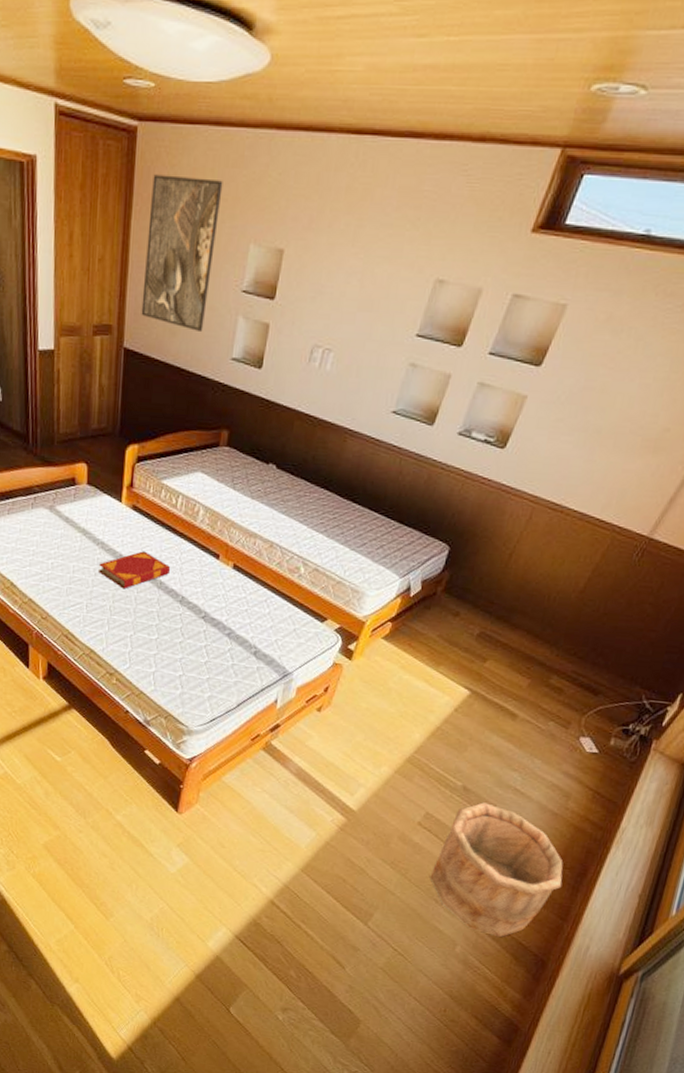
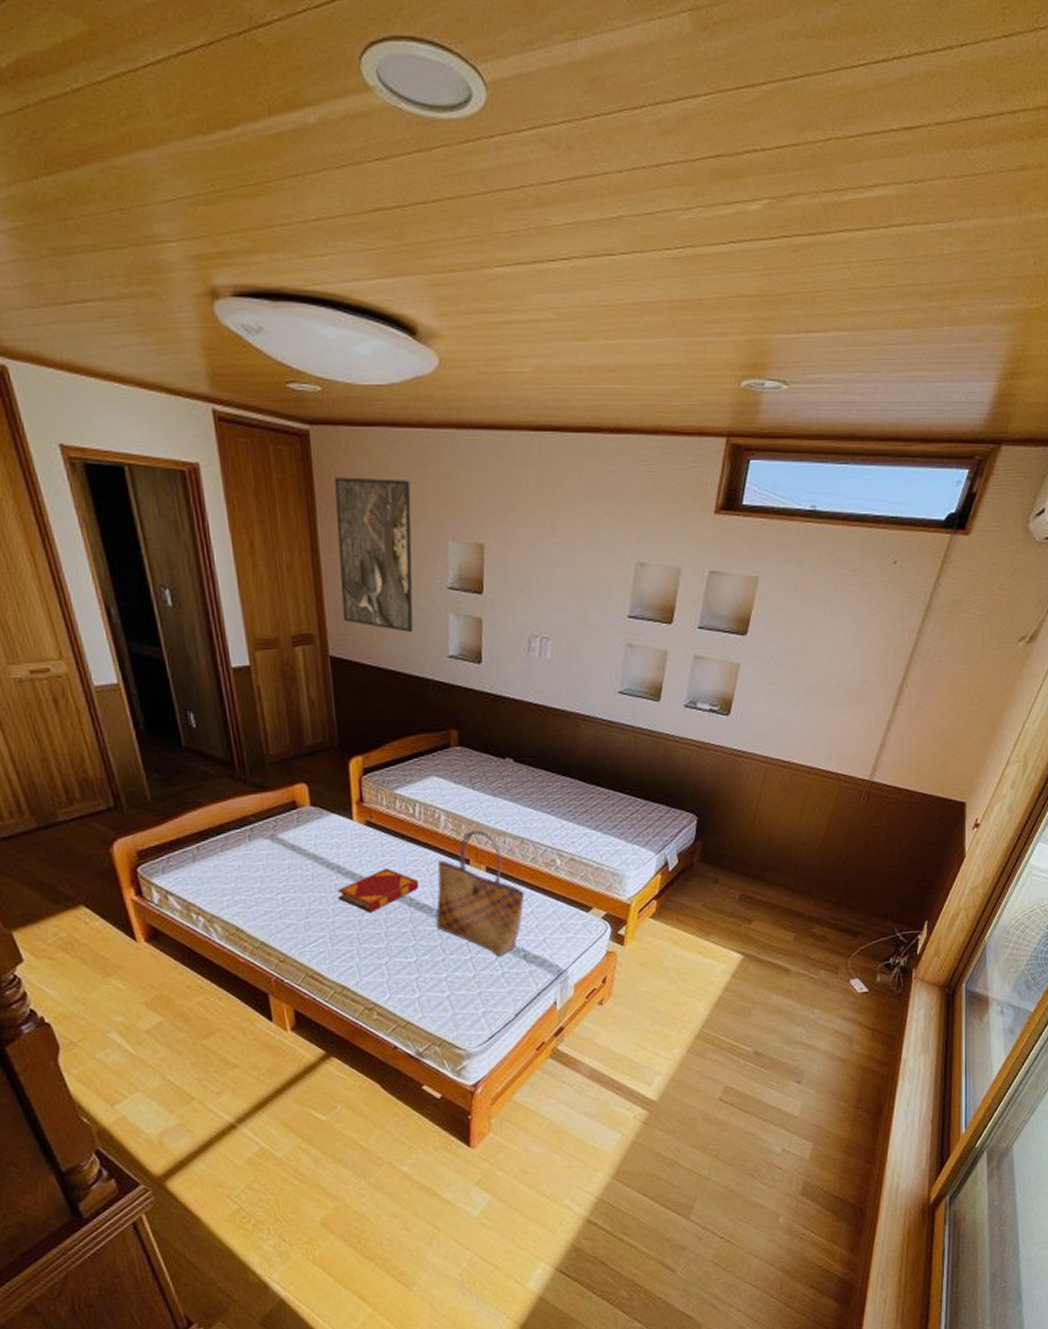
tote bag: none [180,527,266,649] -> present [436,829,525,956]
wooden bucket: present [430,802,563,937] -> none [741,1063,863,1197]

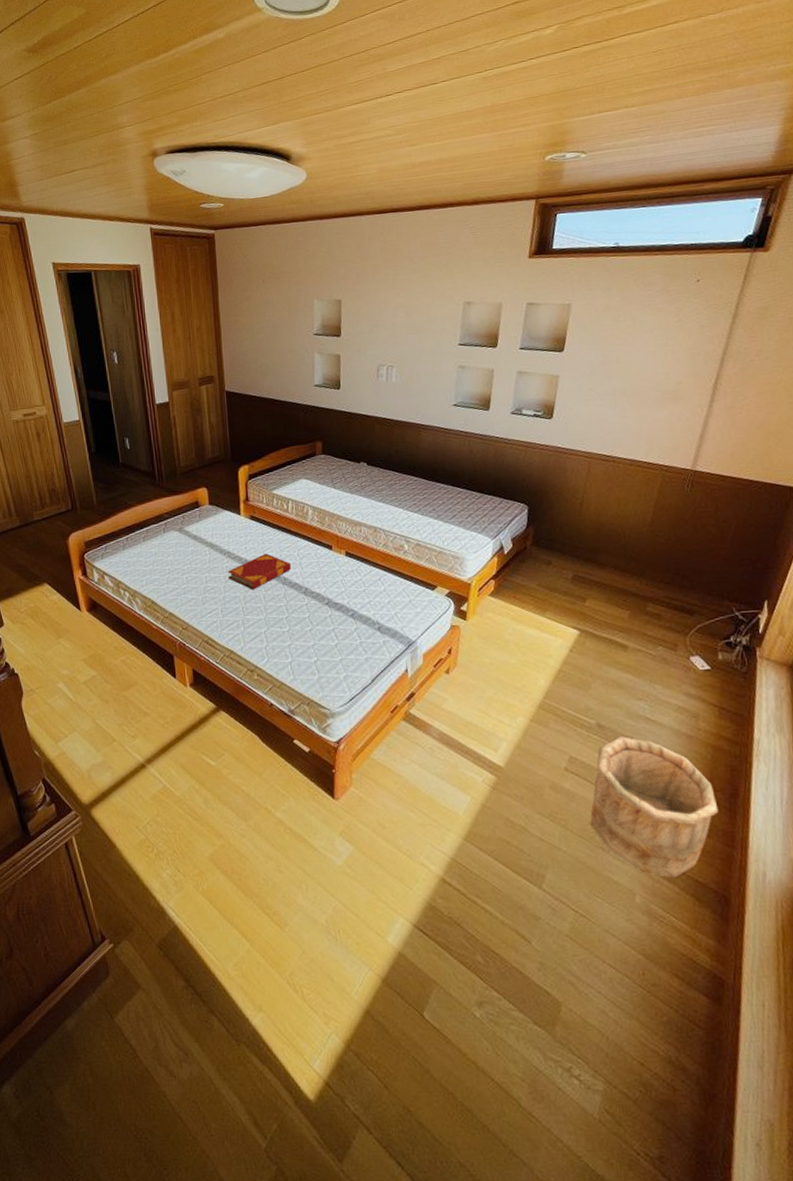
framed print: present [334,477,414,633] -> none [231,260,288,370]
tote bag: present [436,829,525,956] -> none [305,521,379,627]
wooden bucket: none [741,1063,863,1197] -> present [590,736,719,877]

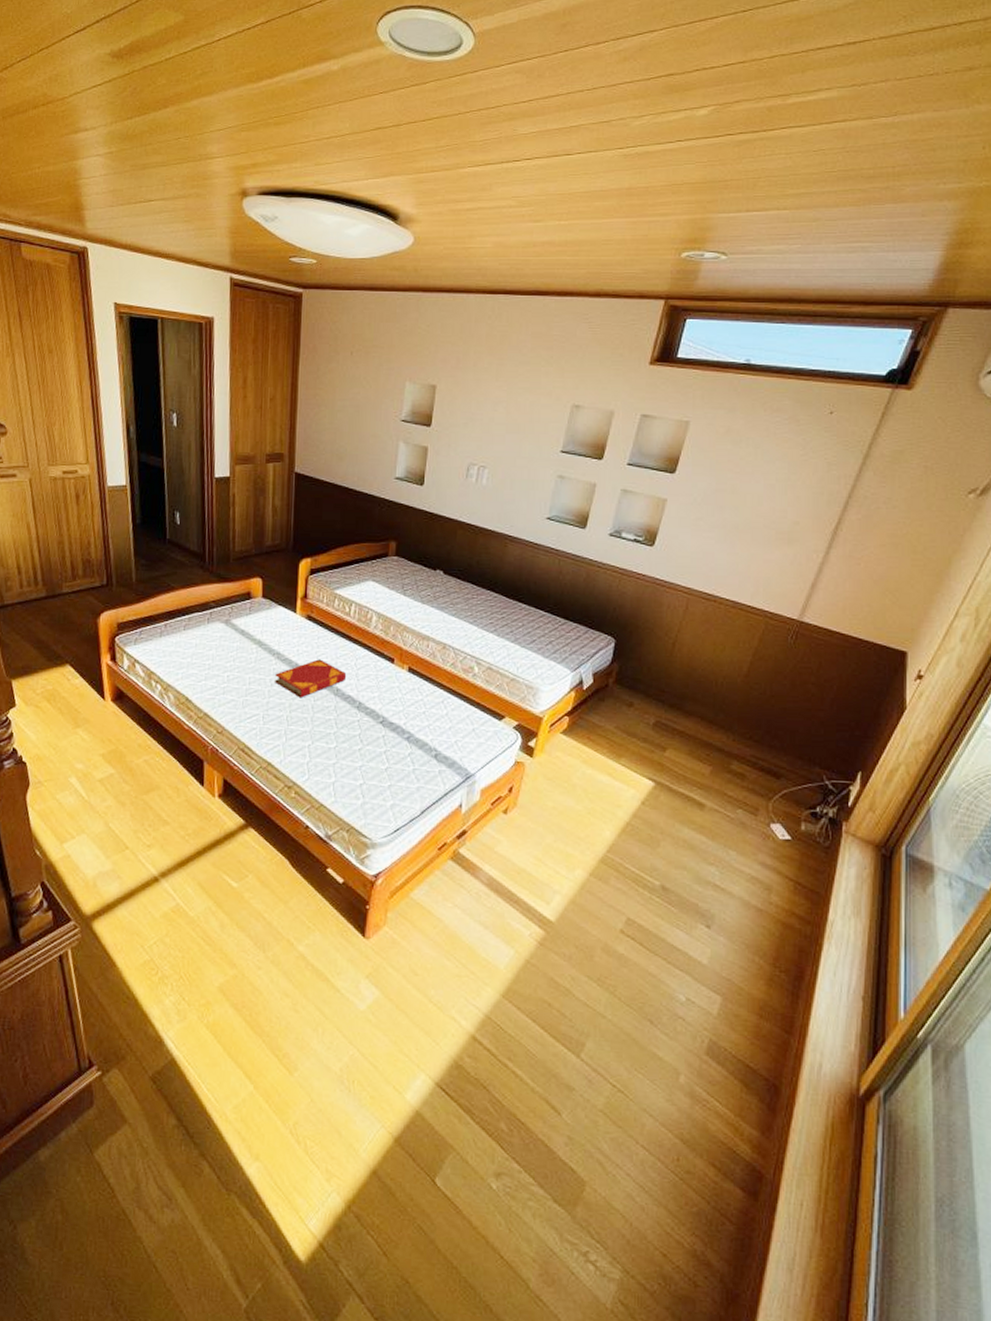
wooden bucket: present [590,736,719,877] -> none [640,902,780,1060]

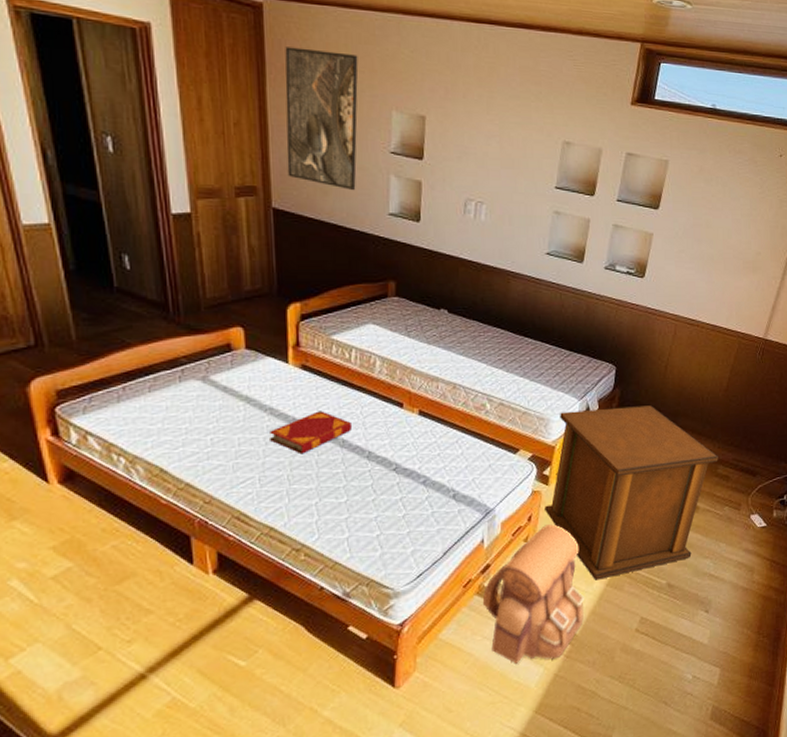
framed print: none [310,329,379,457] -> present [285,47,358,191]
backpack: none [456,799,565,944] -> present [482,524,585,664]
side table: none [527,682,732,868] -> present [545,405,718,581]

